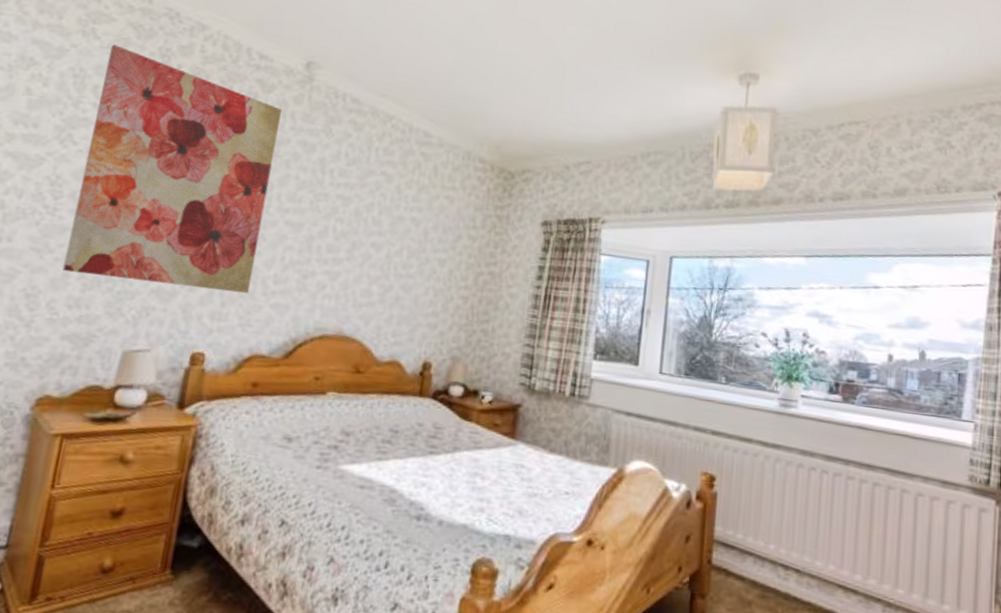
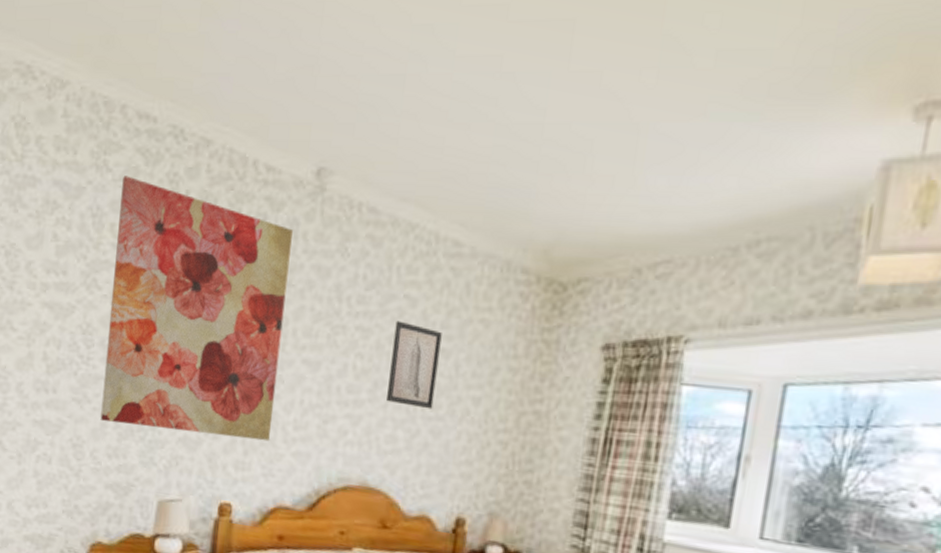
wall art: none [363,192,414,269] -> present [386,320,442,410]

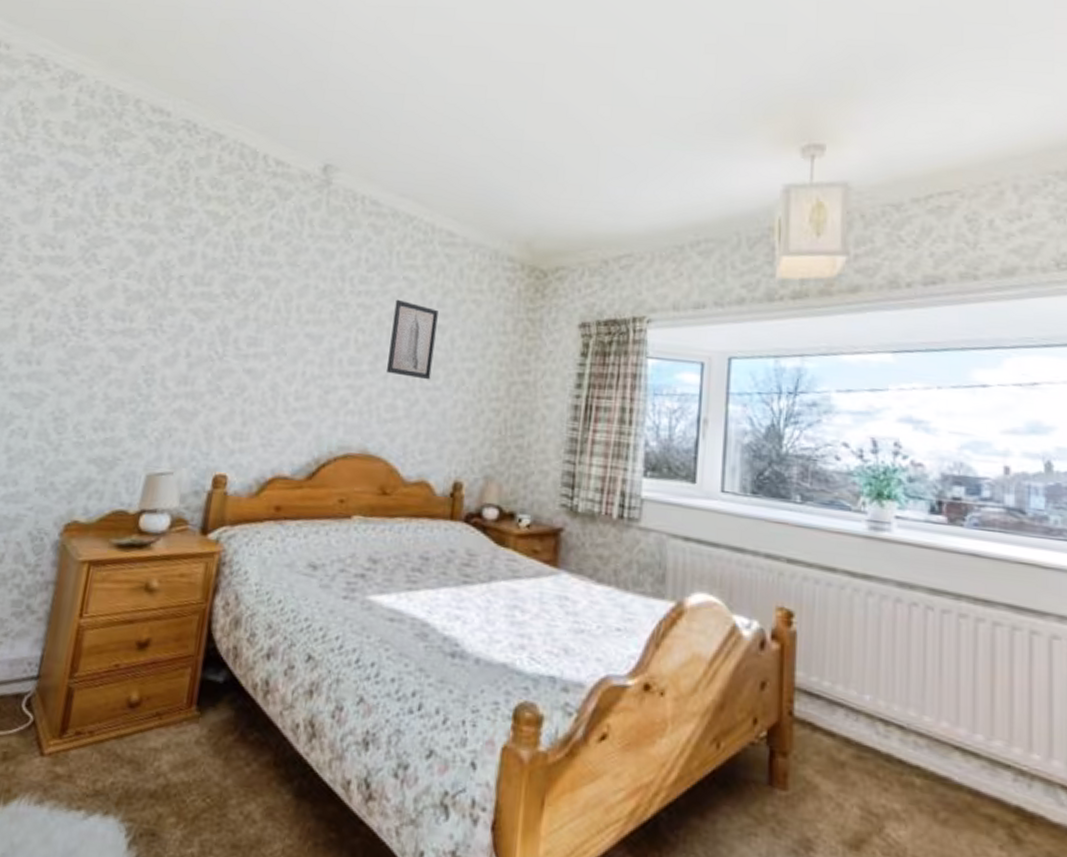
wall art: present [100,176,294,442] -> none [88,161,300,412]

